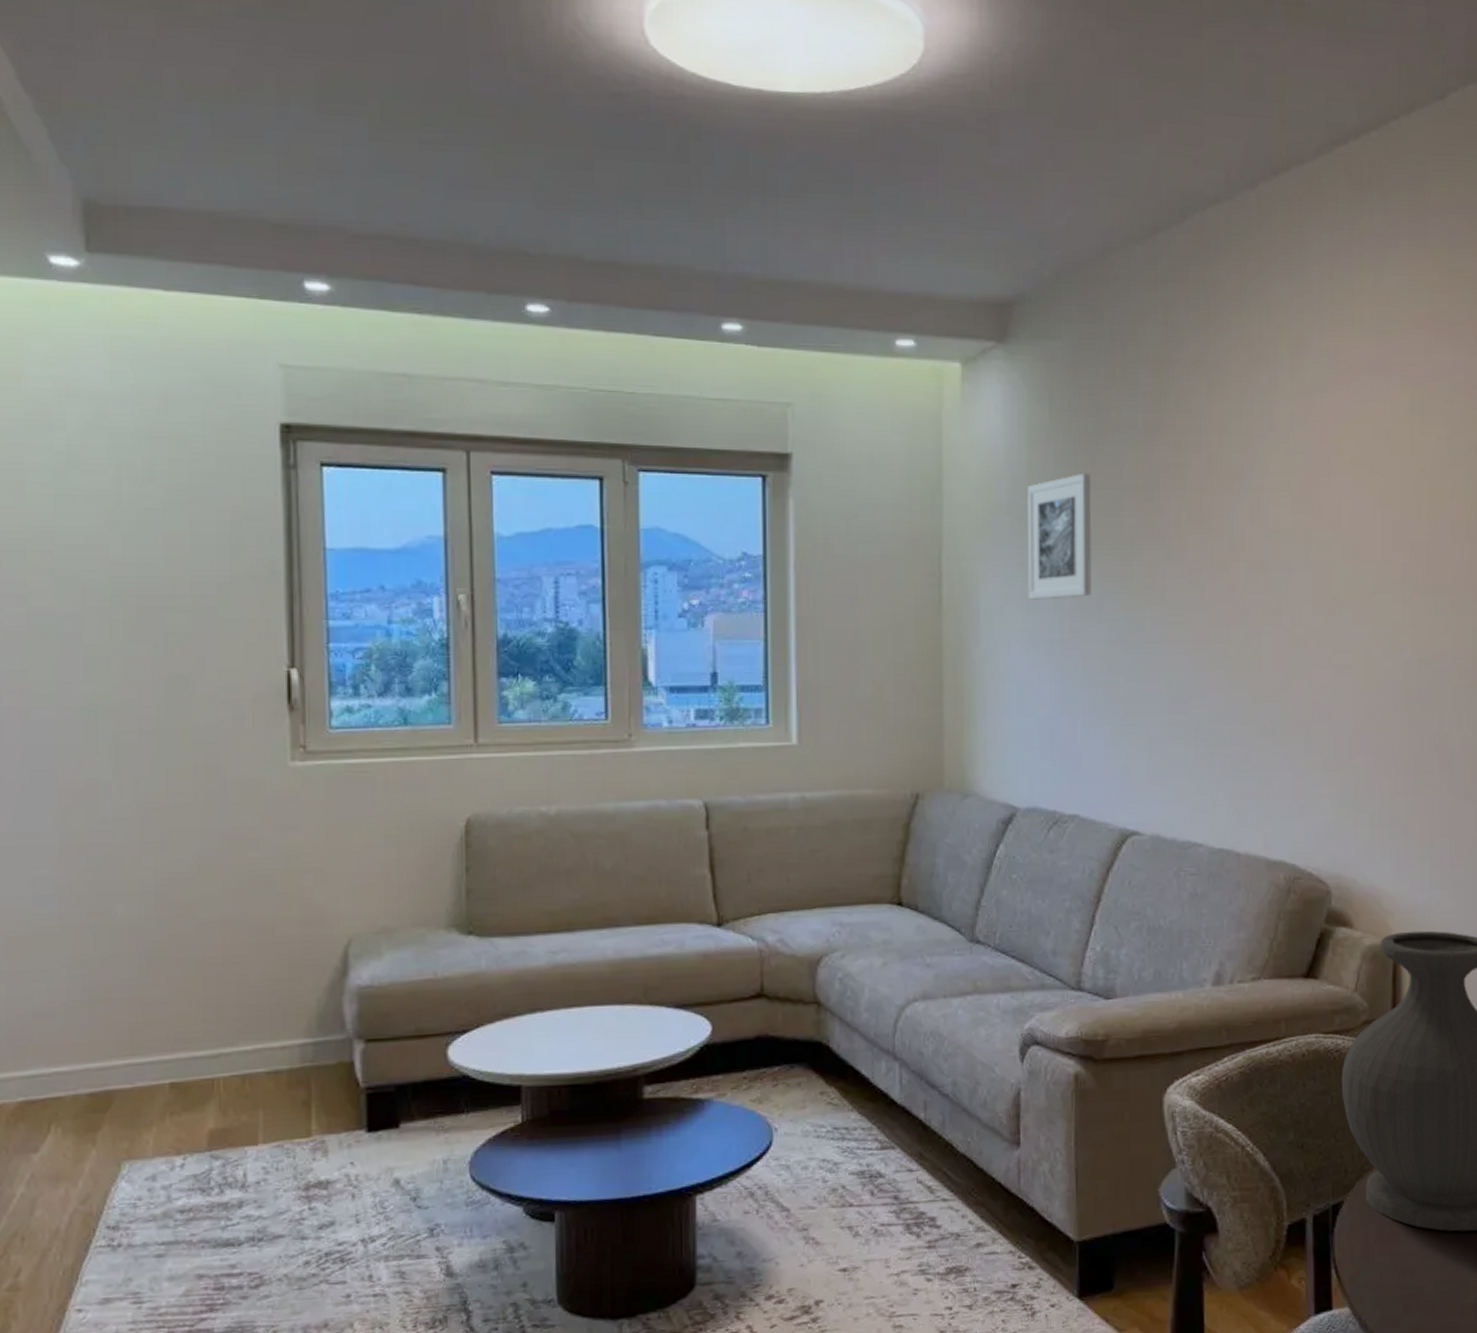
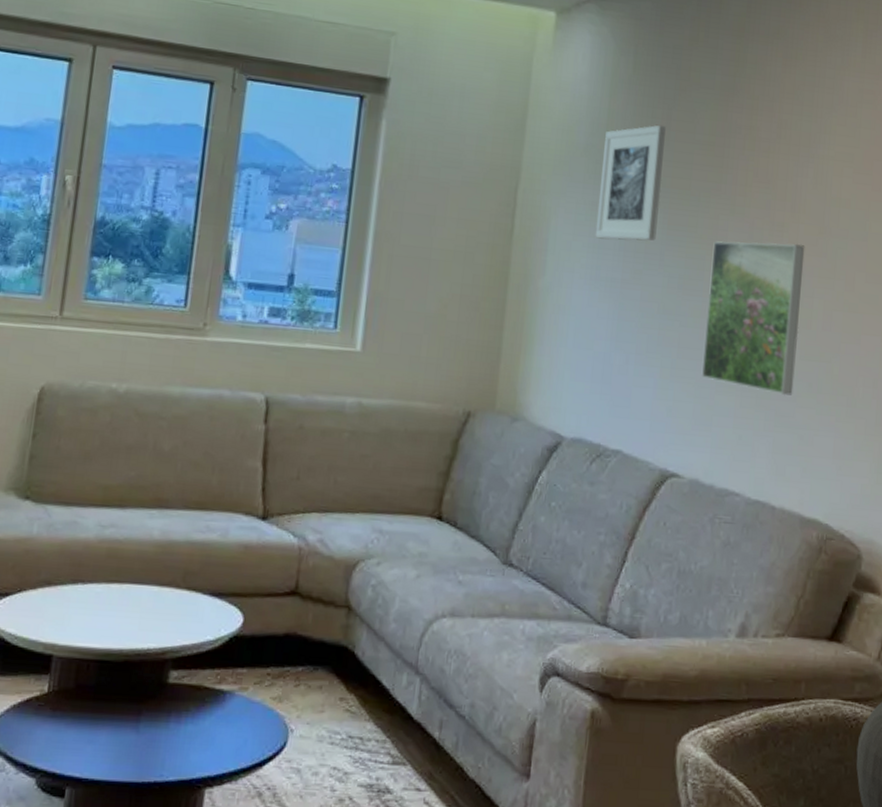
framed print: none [1151,582,1248,741] -> present [702,240,805,396]

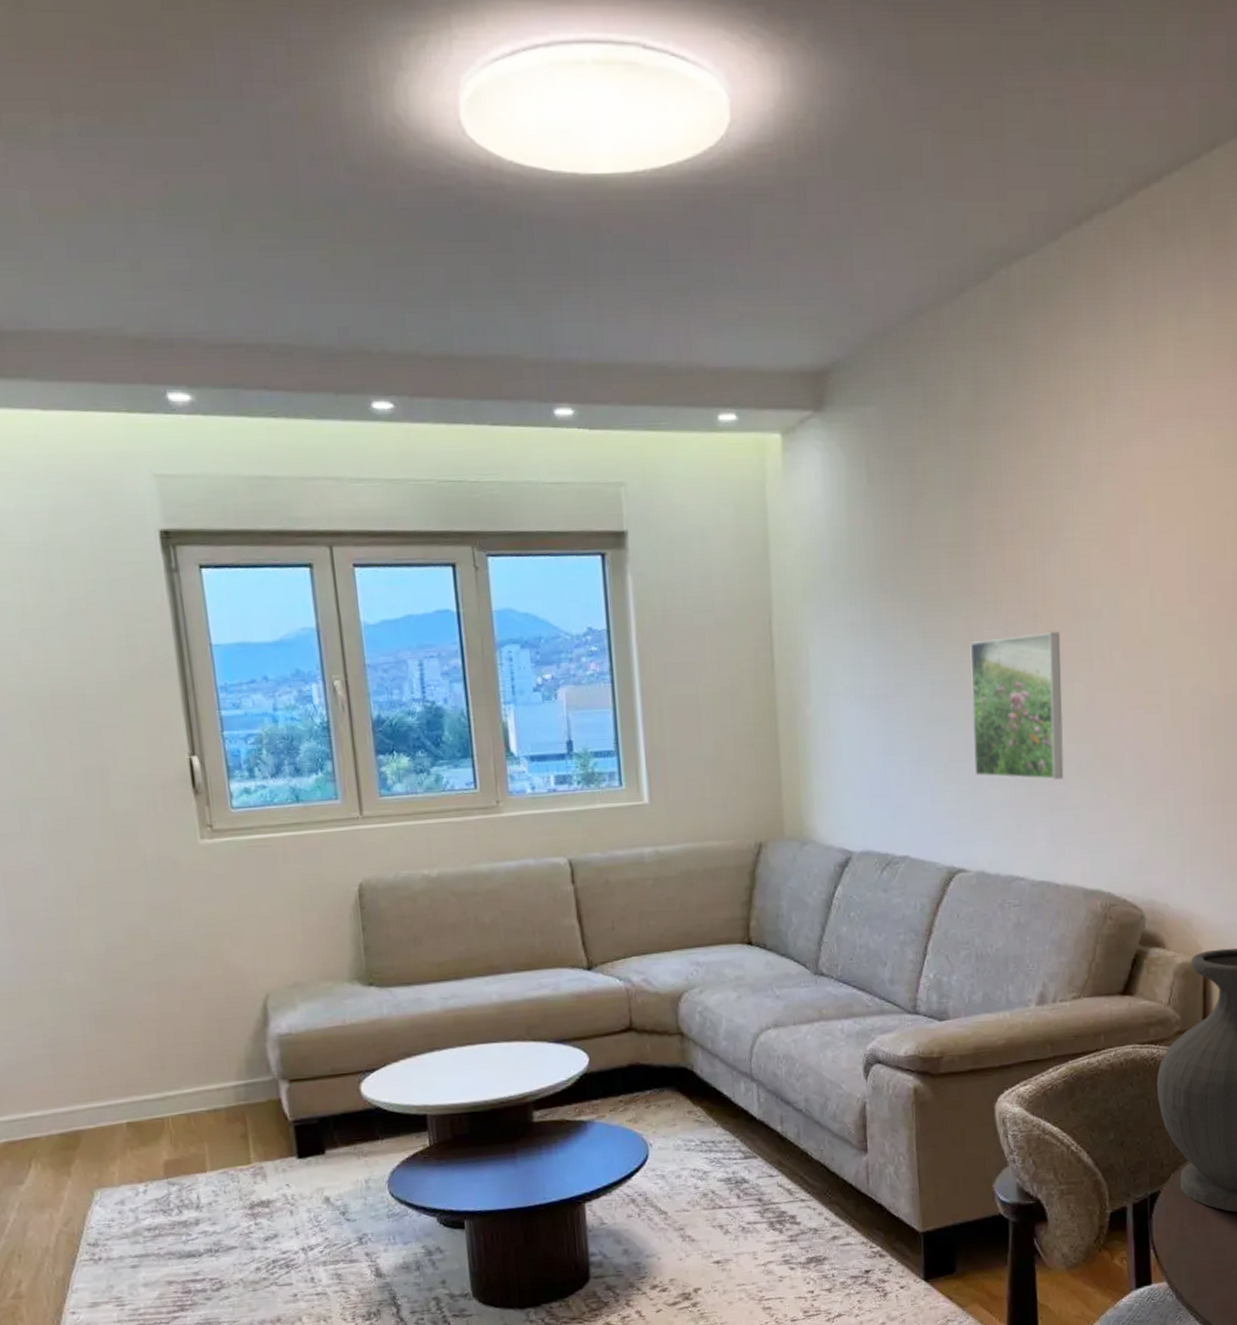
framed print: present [595,124,666,241] -> none [849,533,913,658]

